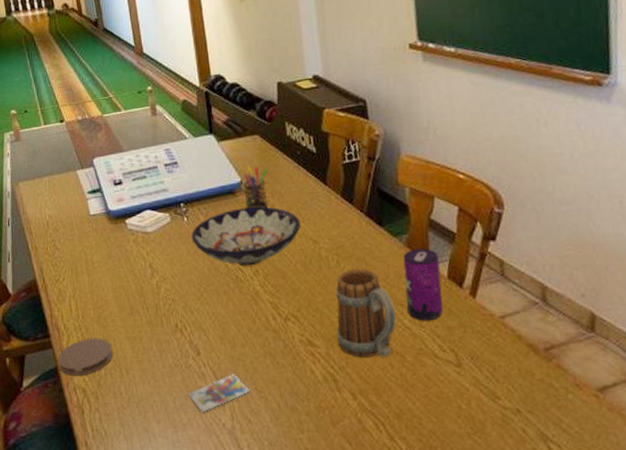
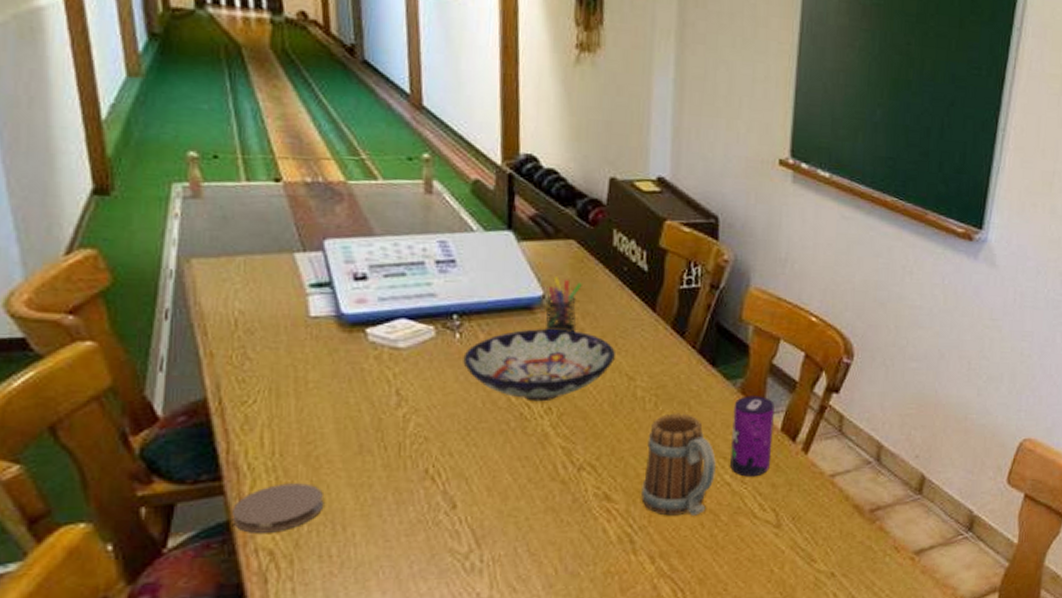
card: present [188,374,250,413] -> none [432,533,520,581]

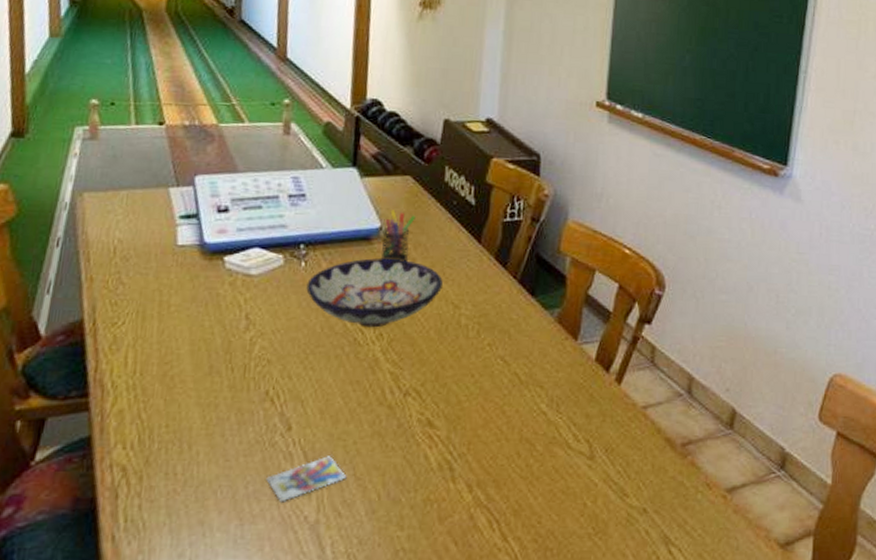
coaster: present [232,483,324,533] -> none [93,401,175,449]
card: none [432,533,520,581] -> present [266,456,347,503]
beer mug: present [641,413,716,516] -> none [462,341,533,444]
beverage can: present [730,396,775,477] -> none [546,325,590,407]

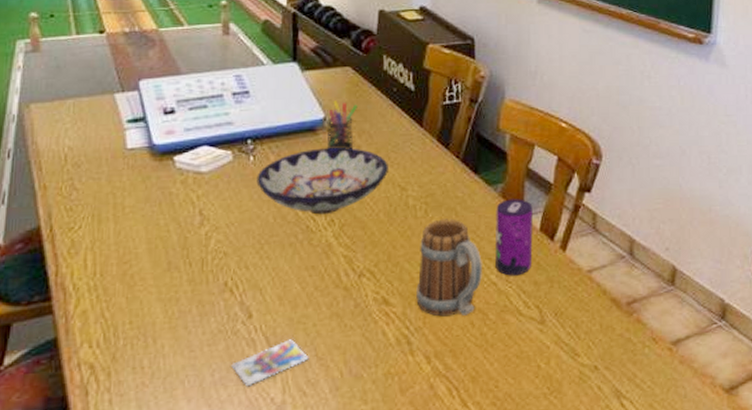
beer mug: none [462,341,533,444] -> present [416,218,482,317]
beverage can: none [546,325,590,407] -> present [495,199,533,276]

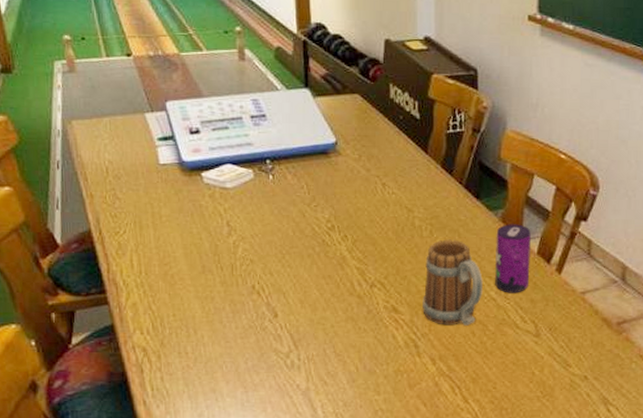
card: present [231,339,309,387] -> none [261,337,328,374]
bowl: present [256,148,388,215] -> none [276,170,396,231]
pen holder: present [326,100,358,150] -> none [338,126,366,172]

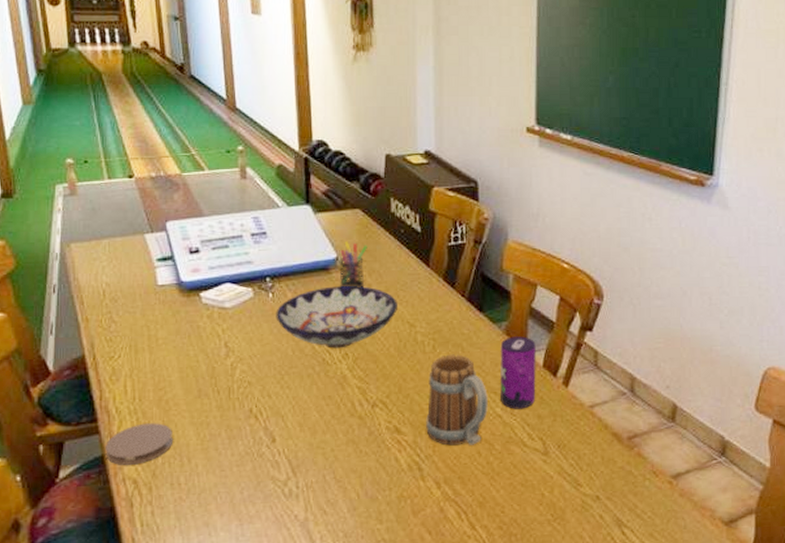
coaster: none [115,296,180,334] -> present [106,423,174,465]
bowl: none [276,170,396,231] -> present [276,286,397,349]
pen holder: none [338,126,366,172] -> present [339,241,368,288]

